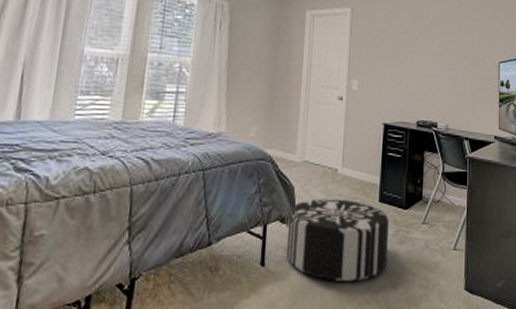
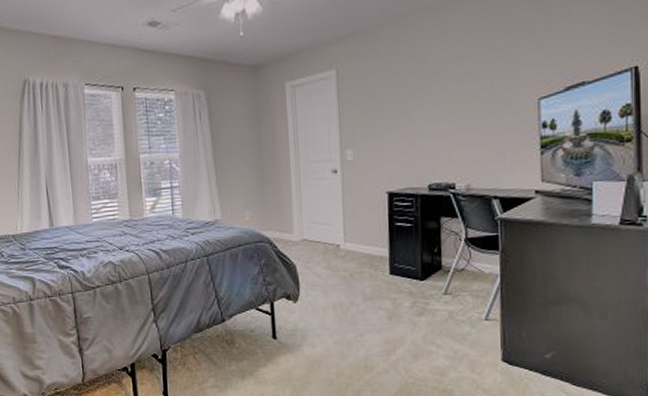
pouf: present [286,198,389,281] -> none [294,274,405,352]

